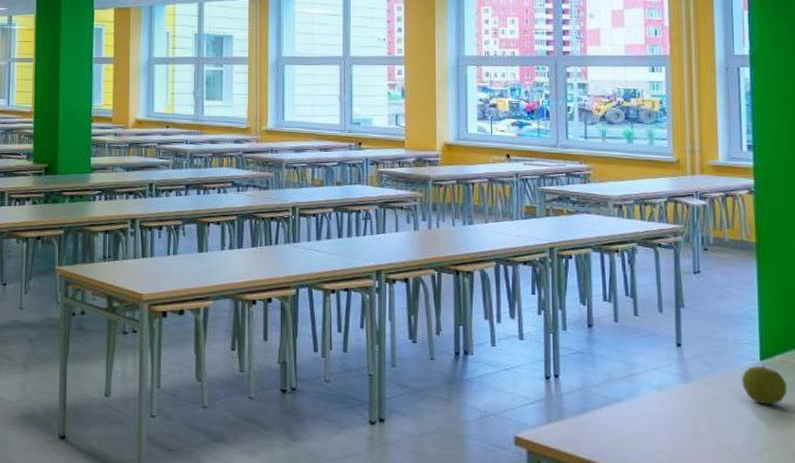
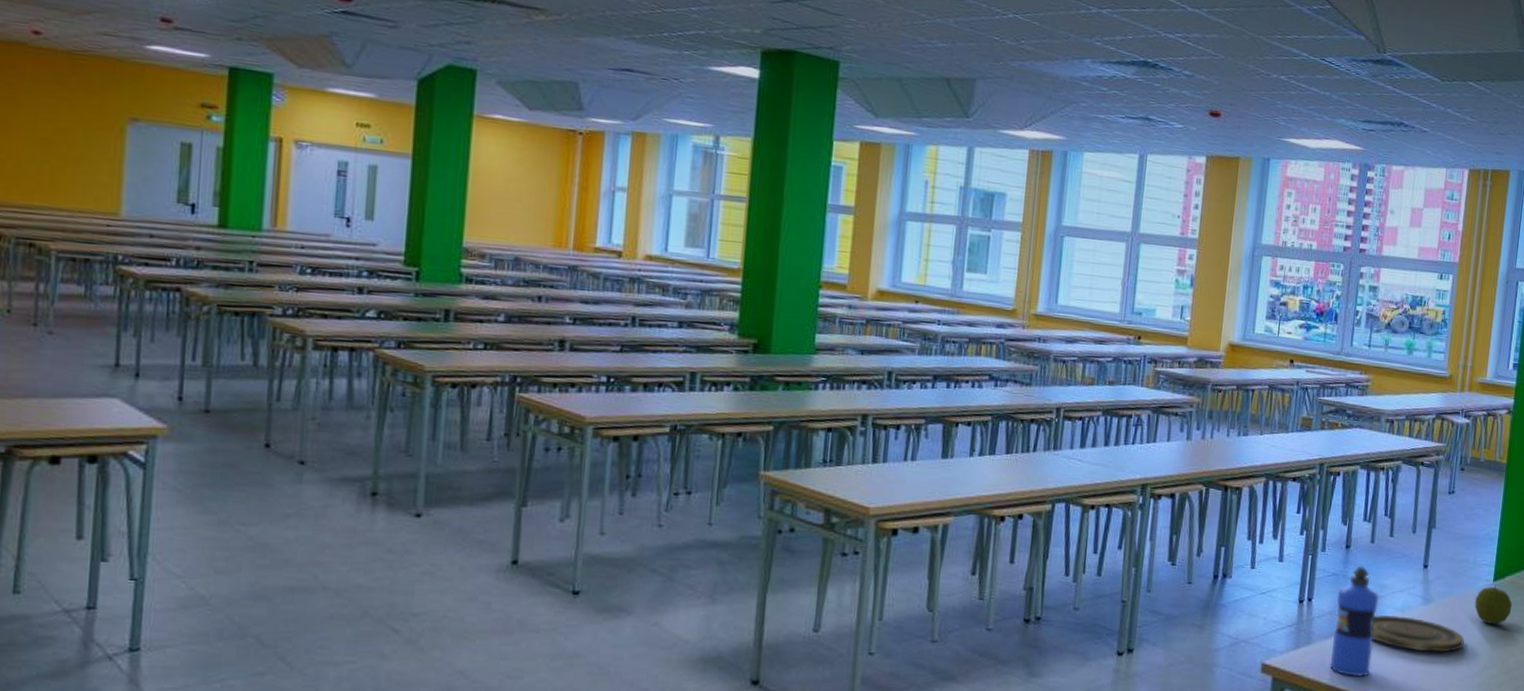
water bottle: none [585,344,632,453] -> present [1330,566,1379,677]
plate: none [627,391,736,432] -> present [1371,614,1464,653]

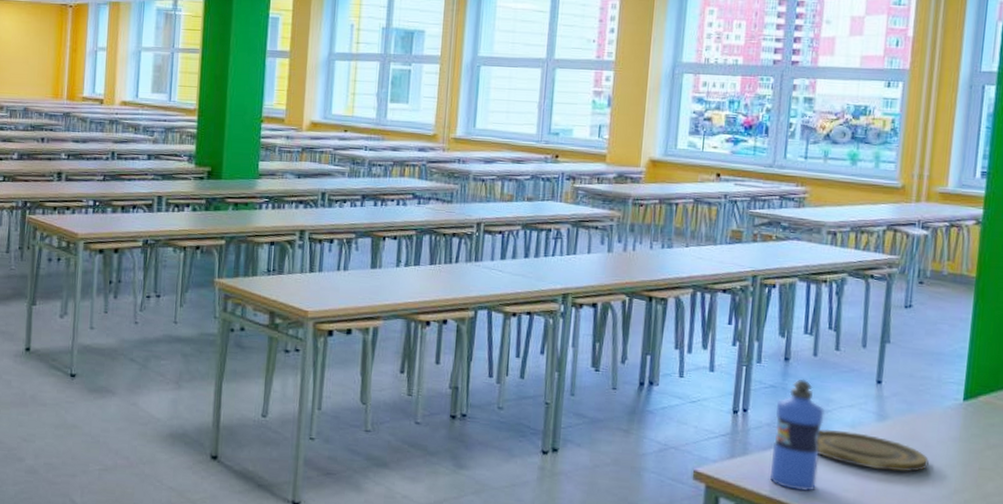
apple: present [1474,585,1513,624] -> none [940,405,989,446]

